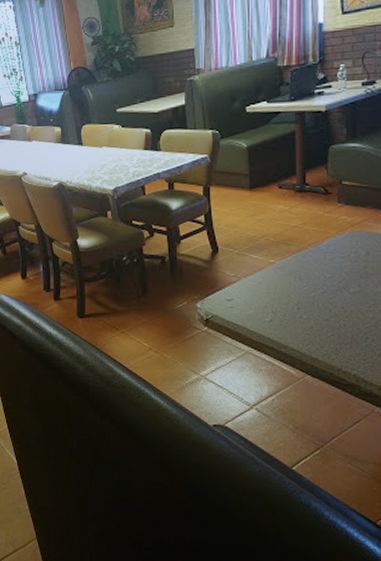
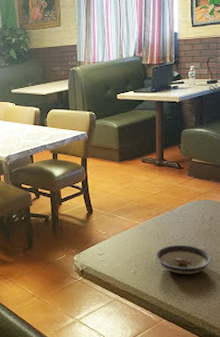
saucer: none [297,286,368,322] -> present [155,244,212,274]

